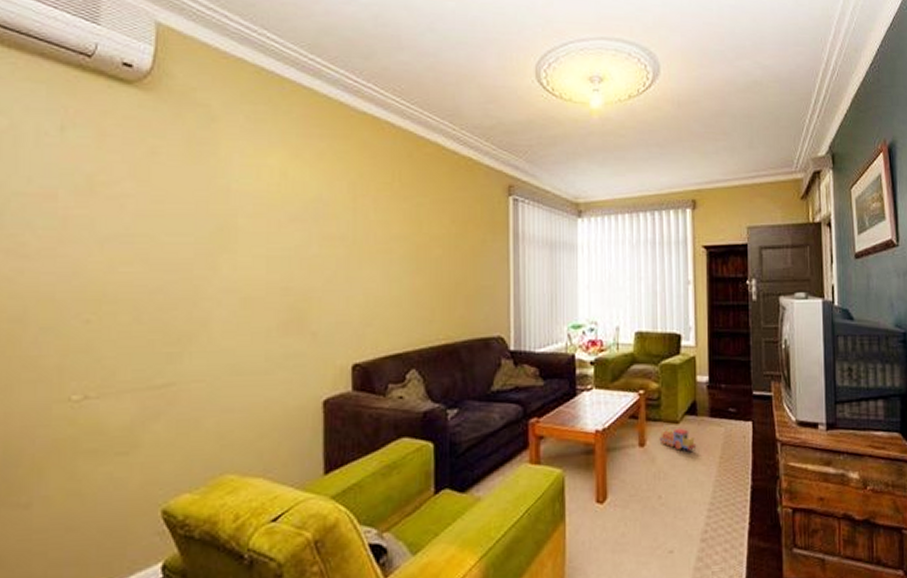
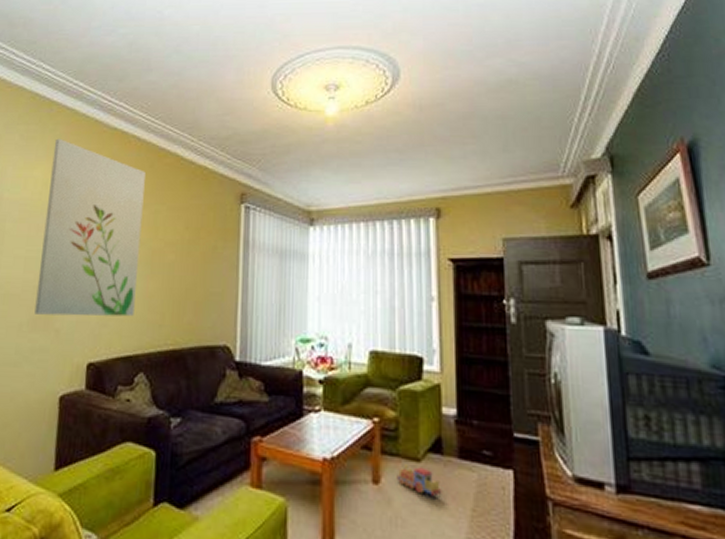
wall art: none [285,122,403,318] -> present [34,138,146,317]

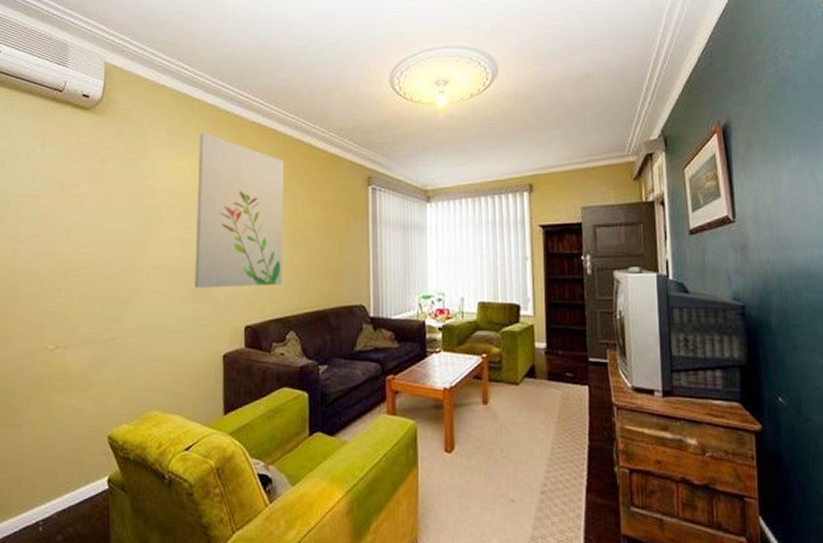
toy train: present [396,464,442,497] -> none [501,388,536,411]

